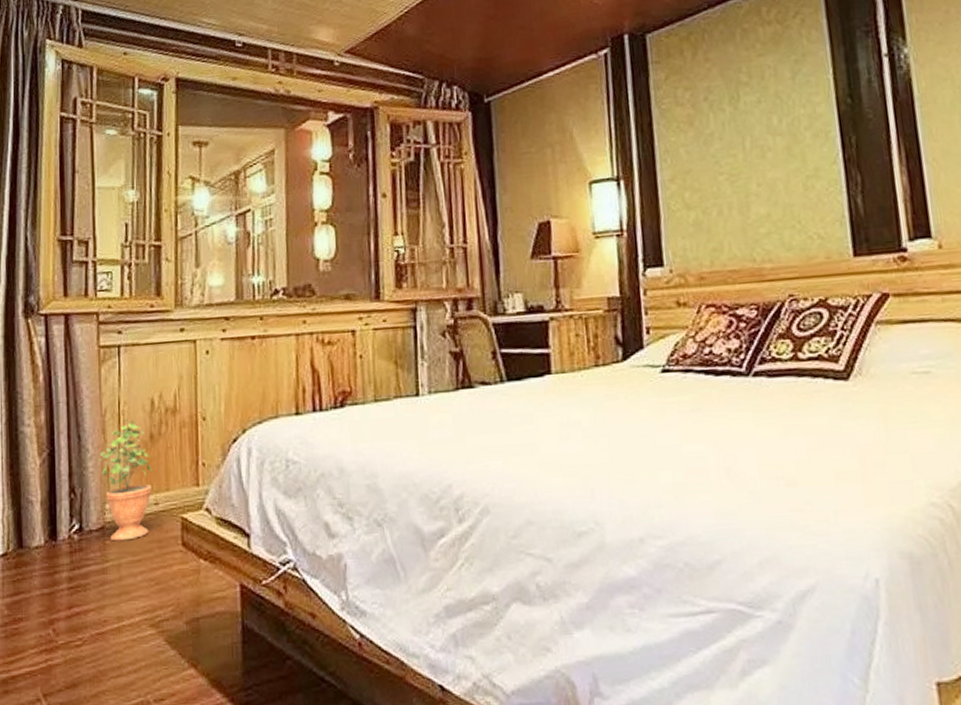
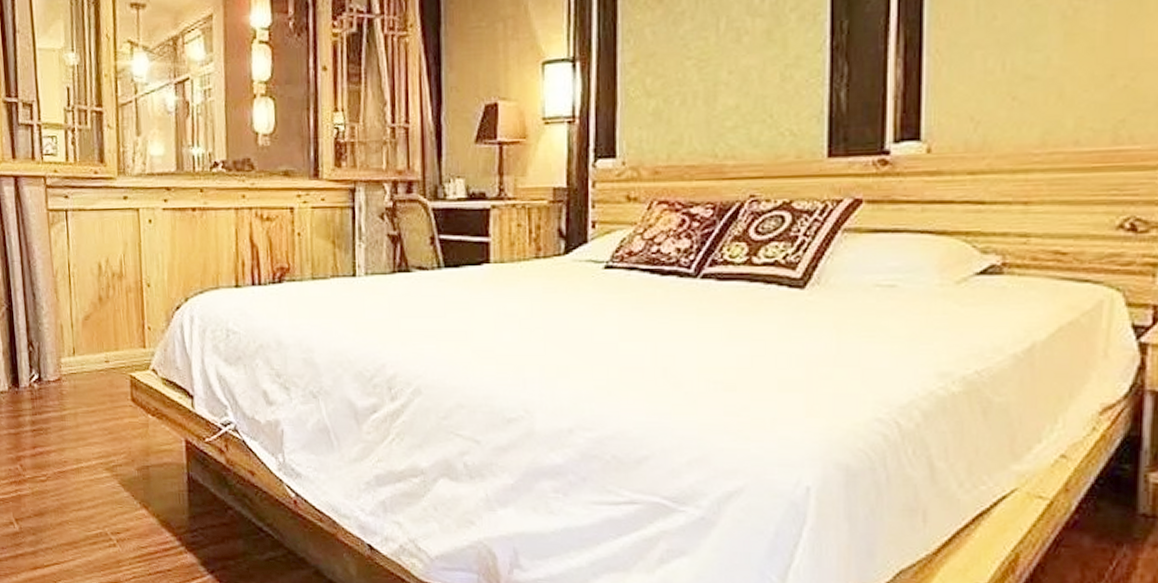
potted plant: present [95,419,153,542] -> none [49,281,103,393]

